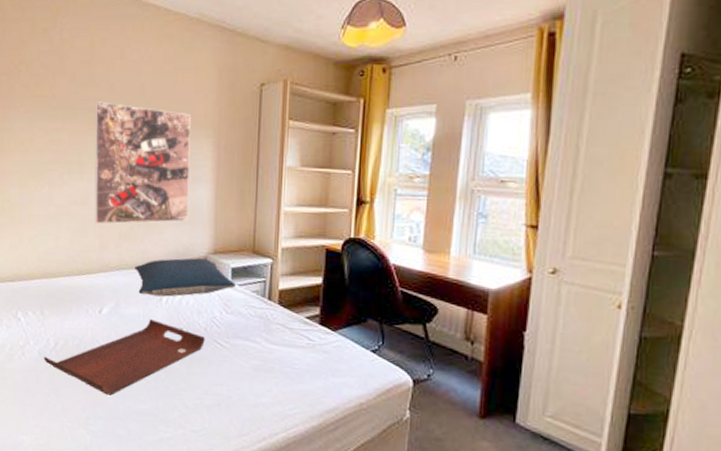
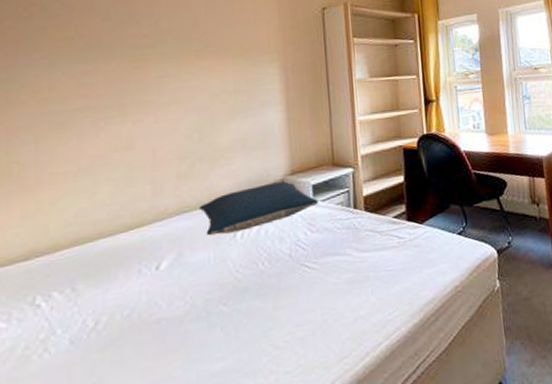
serving tray: present [44,319,205,396] -> none [79,260,291,366]
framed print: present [94,101,191,224] -> none [137,37,260,169]

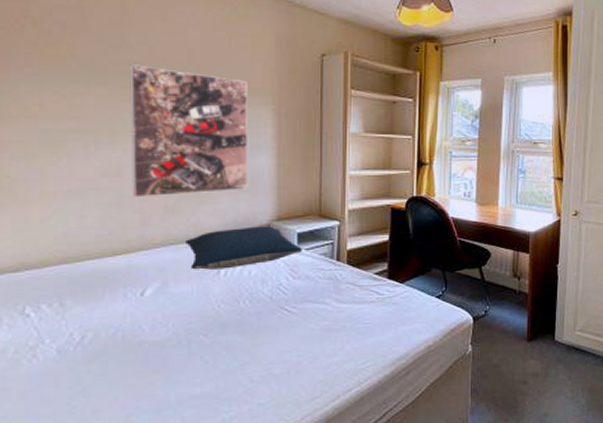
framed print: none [137,37,260,169] -> present [130,64,249,198]

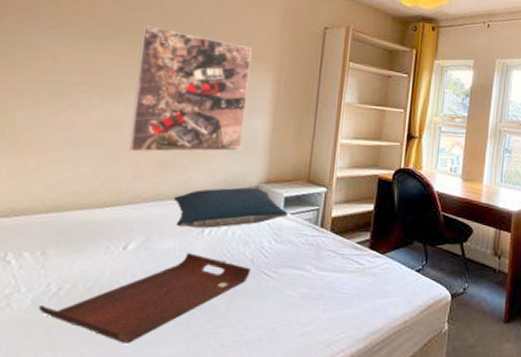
serving tray: none [66,295,270,385] -> present [39,253,250,343]

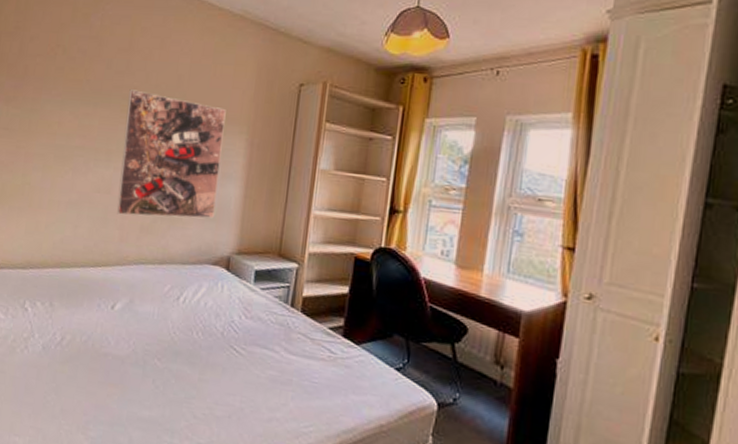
serving tray: present [39,253,250,343] -> none [48,319,221,399]
pillow: present [174,187,288,229] -> none [154,256,258,297]

